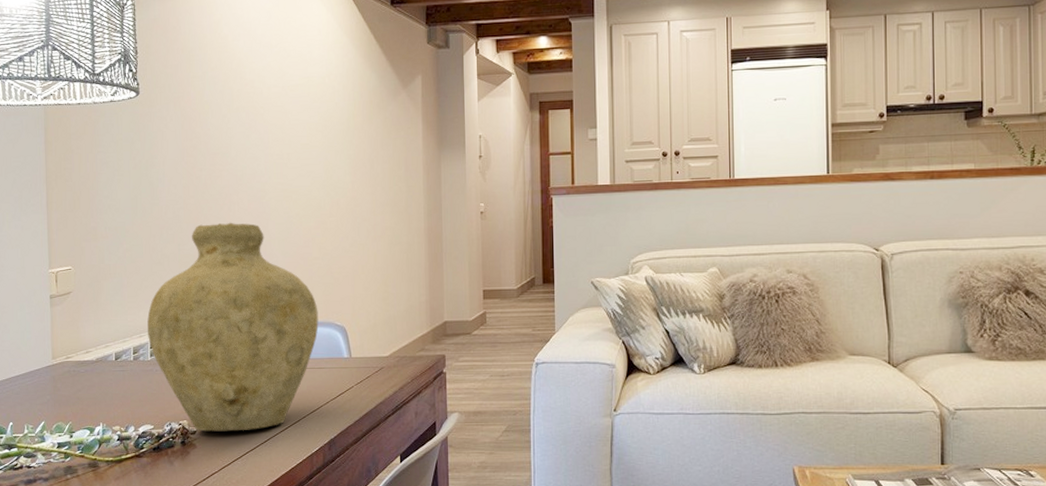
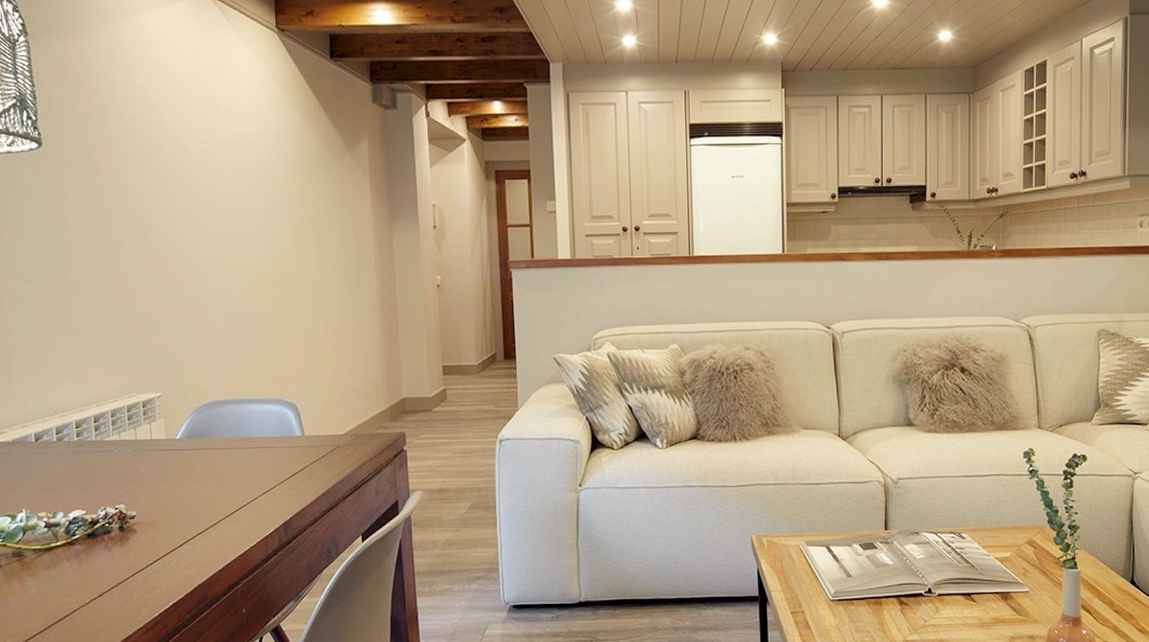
vase: present [147,222,319,432] -> none [70,291,267,516]

